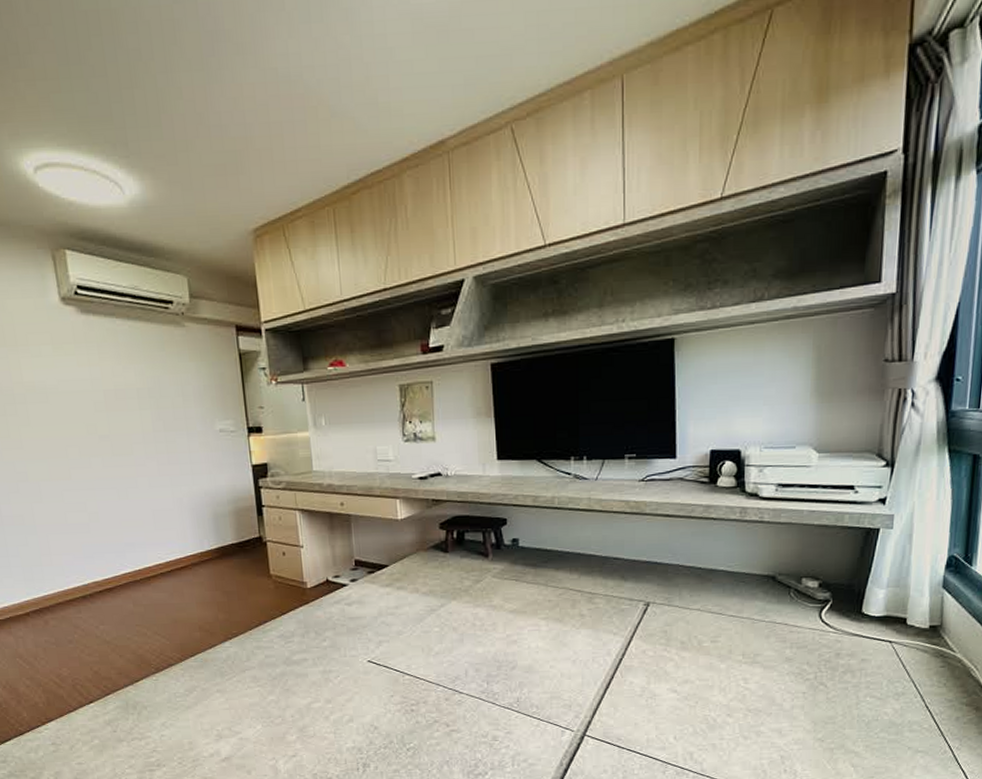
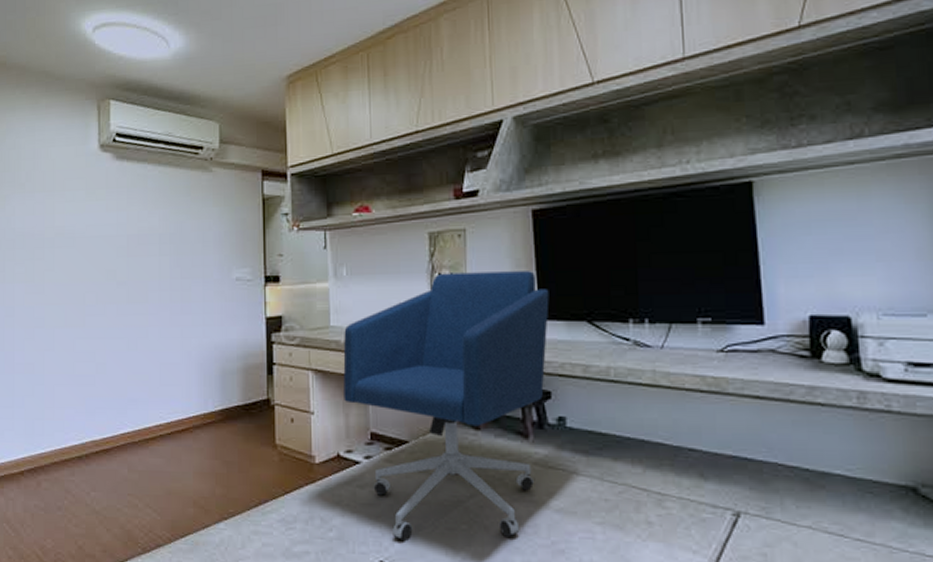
office chair: none [326,418,506,645] -> present [343,271,549,542]

